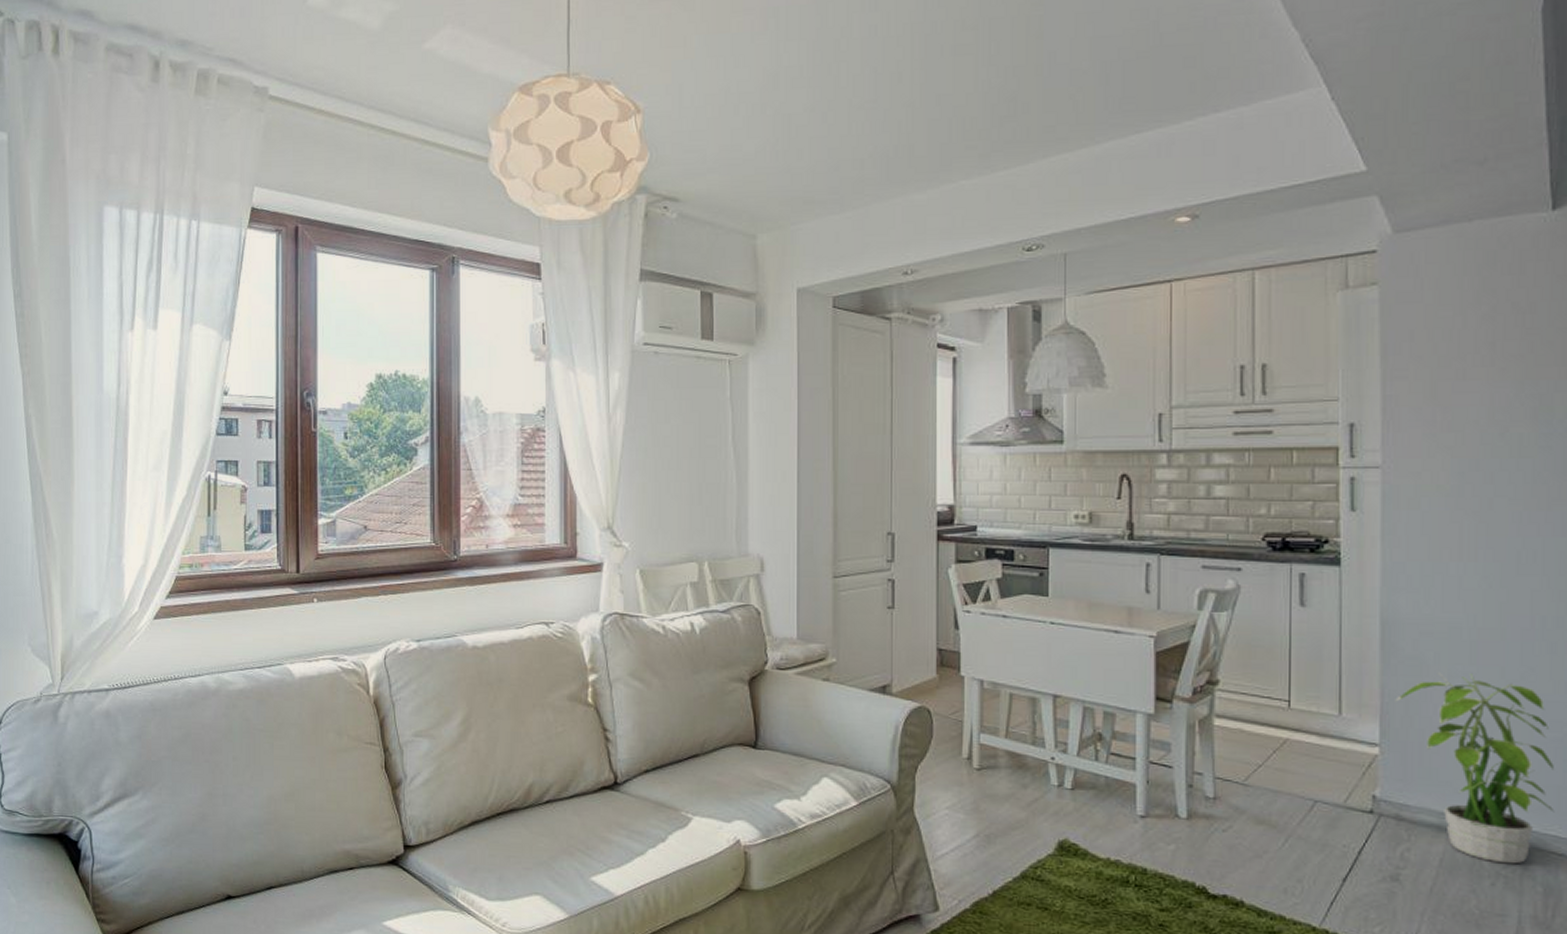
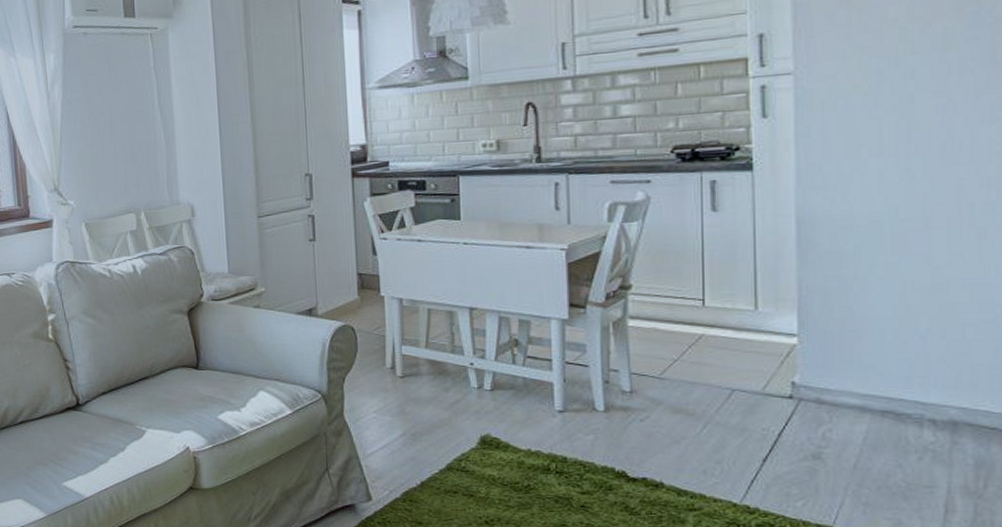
potted plant: present [1395,673,1555,864] -> none [813,263,986,439]

